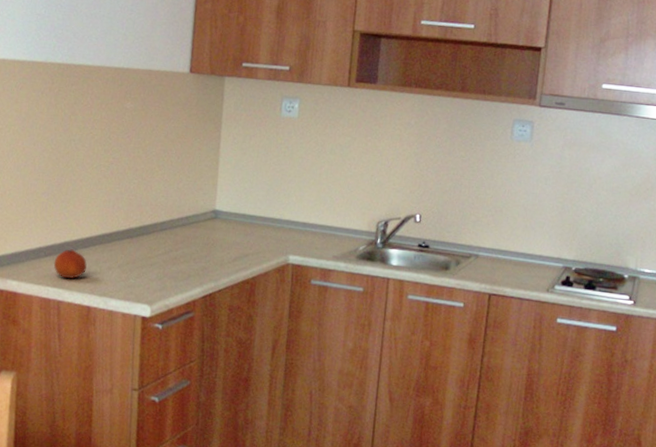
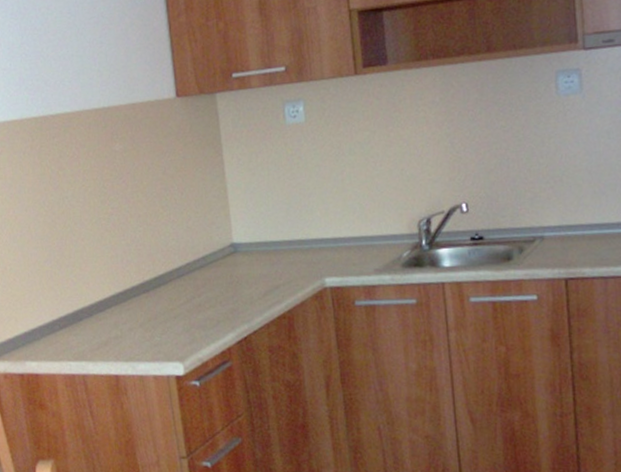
fruit: present [53,249,87,279] -> none [70,316,106,349]

